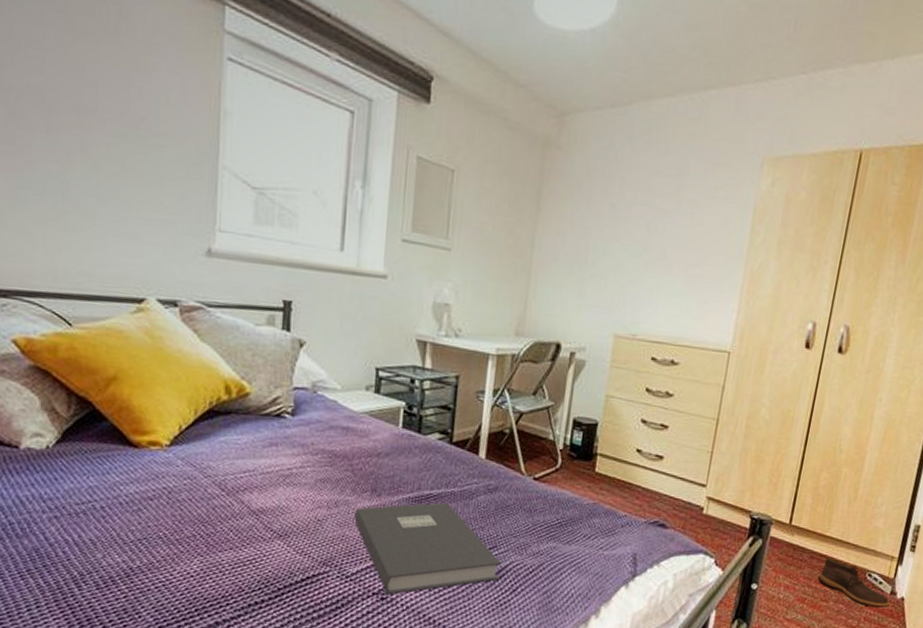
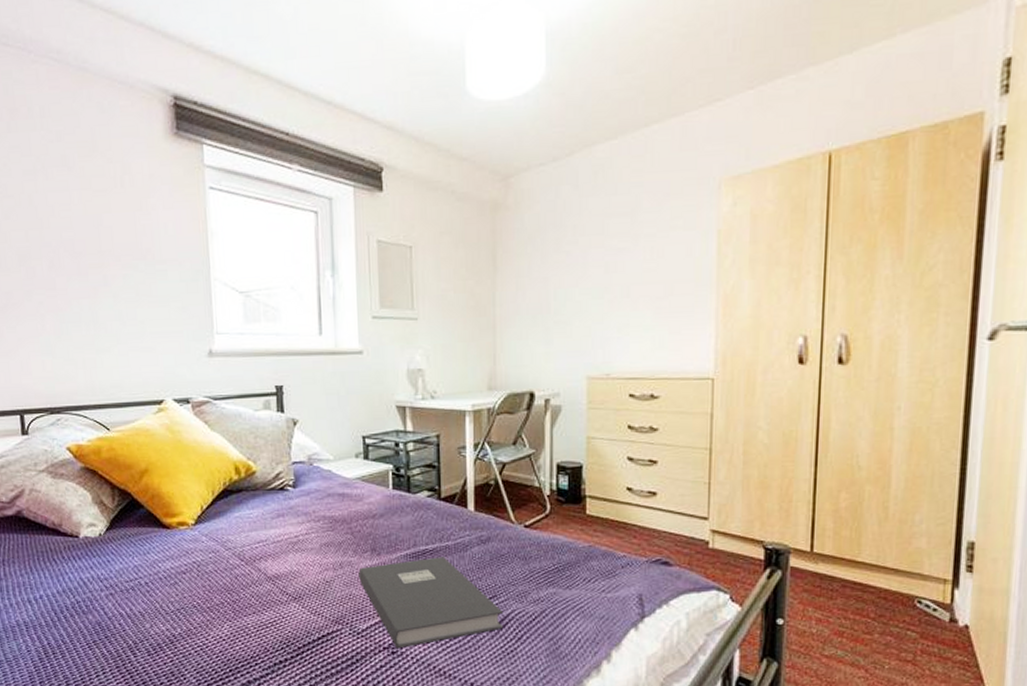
boot: present [817,557,890,608] -> none [854,585,951,637]

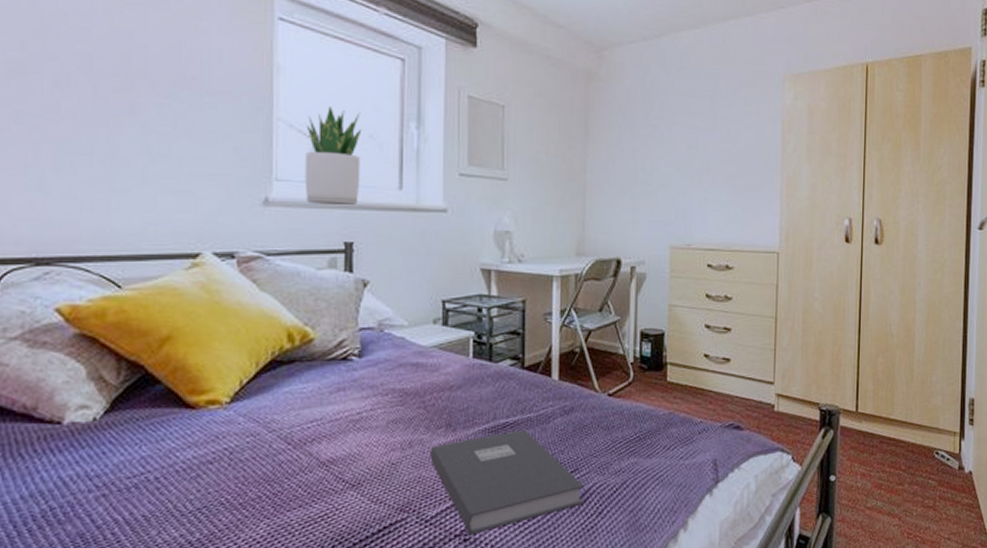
planter: none [238,263,286,353] -> present [304,106,362,205]

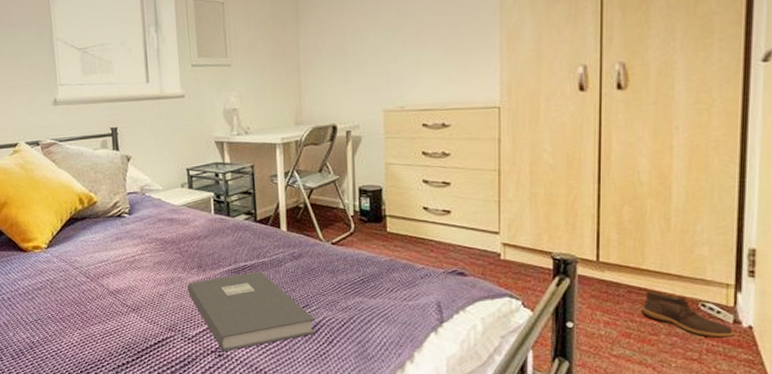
planter: present [304,106,362,205] -> none [76,24,118,101]
boot: none [890,440,960,485] -> present [640,290,735,338]

